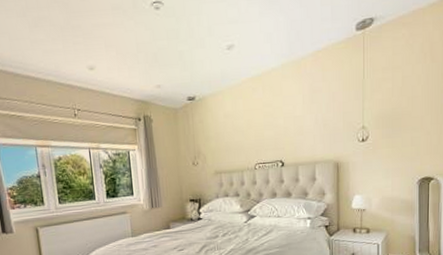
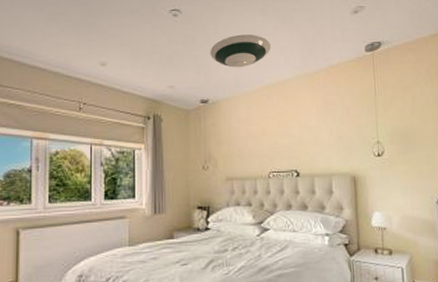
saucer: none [194,22,256,61] -> present [210,34,271,68]

